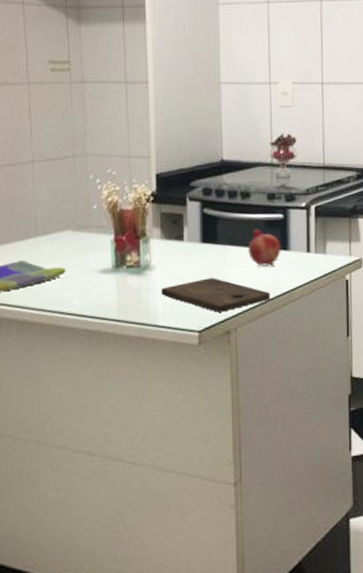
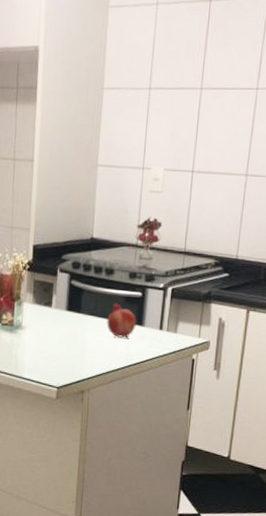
cutting board: present [161,278,271,312] -> none [29,342,123,374]

